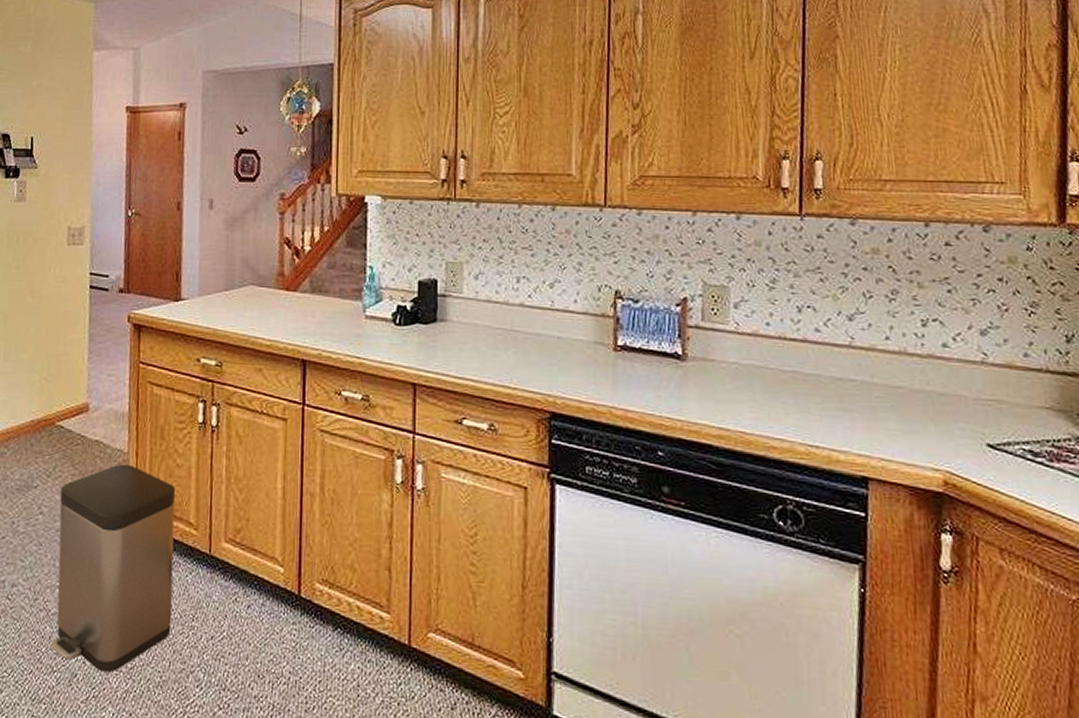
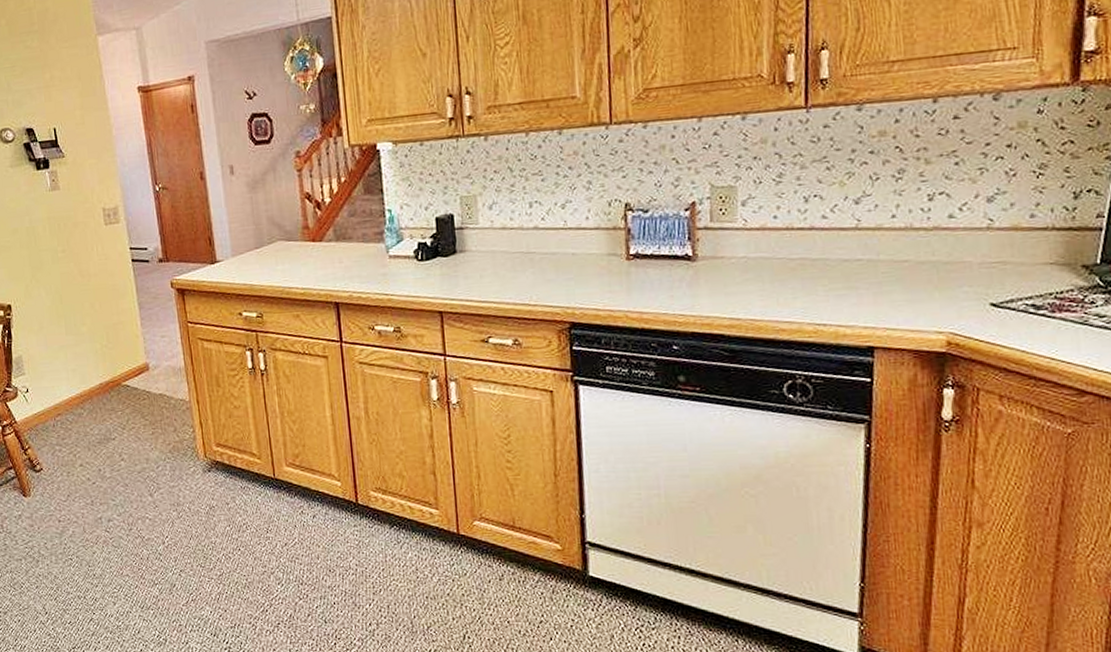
pedal bin: present [50,464,176,673] -> none [136,411,250,581]

